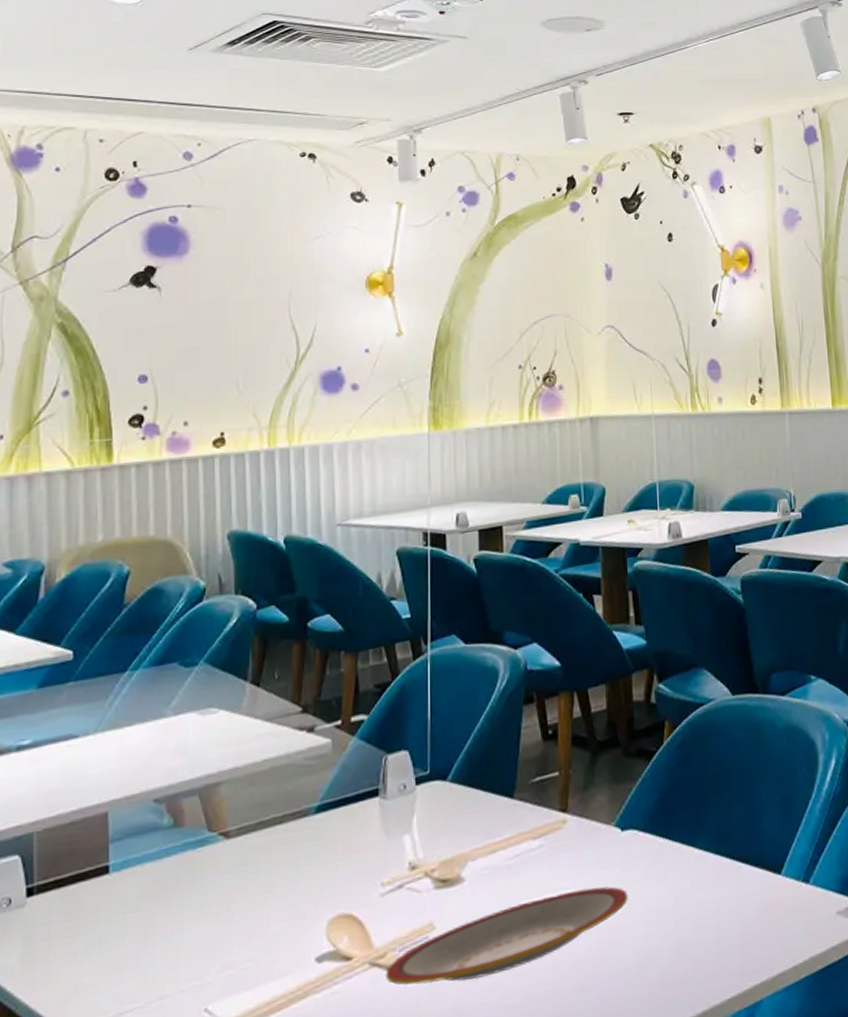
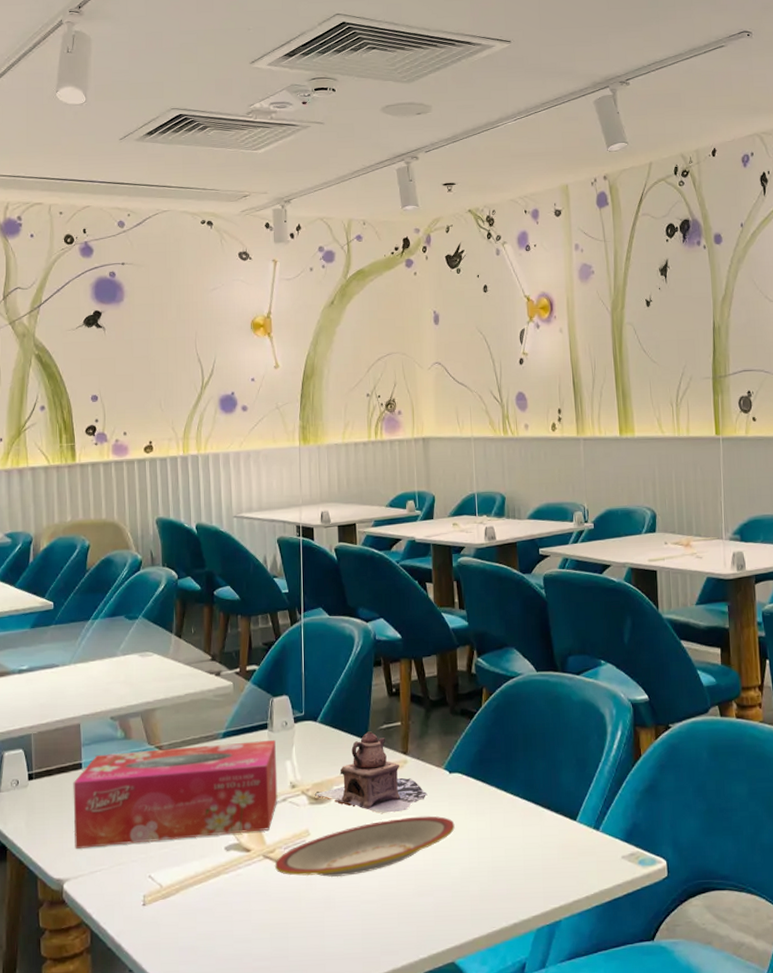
tissue box: none [94,809,392,984] -> present [73,739,278,849]
teapot: none [442,787,593,892] -> present [314,731,428,814]

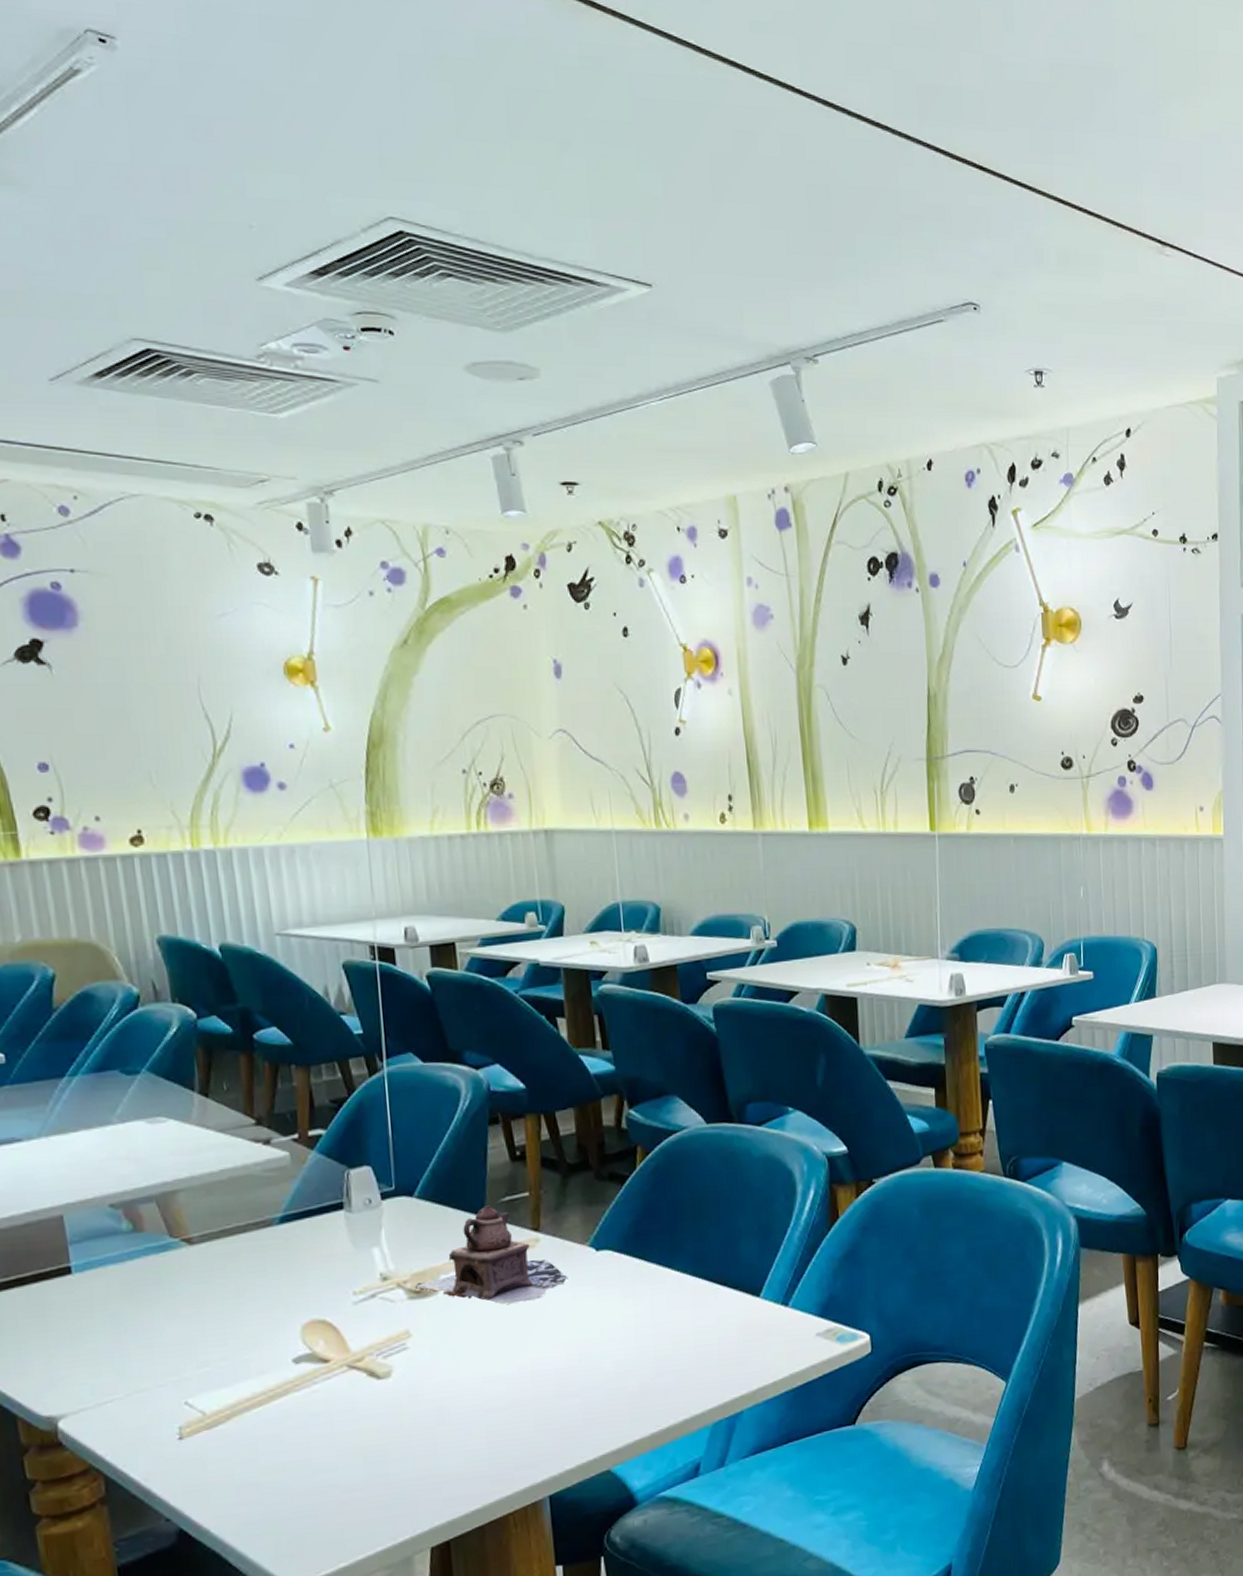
tissue box: present [73,739,278,849] -> none [59,1222,364,1376]
plate: present [275,816,455,878] -> none [365,1303,606,1387]

